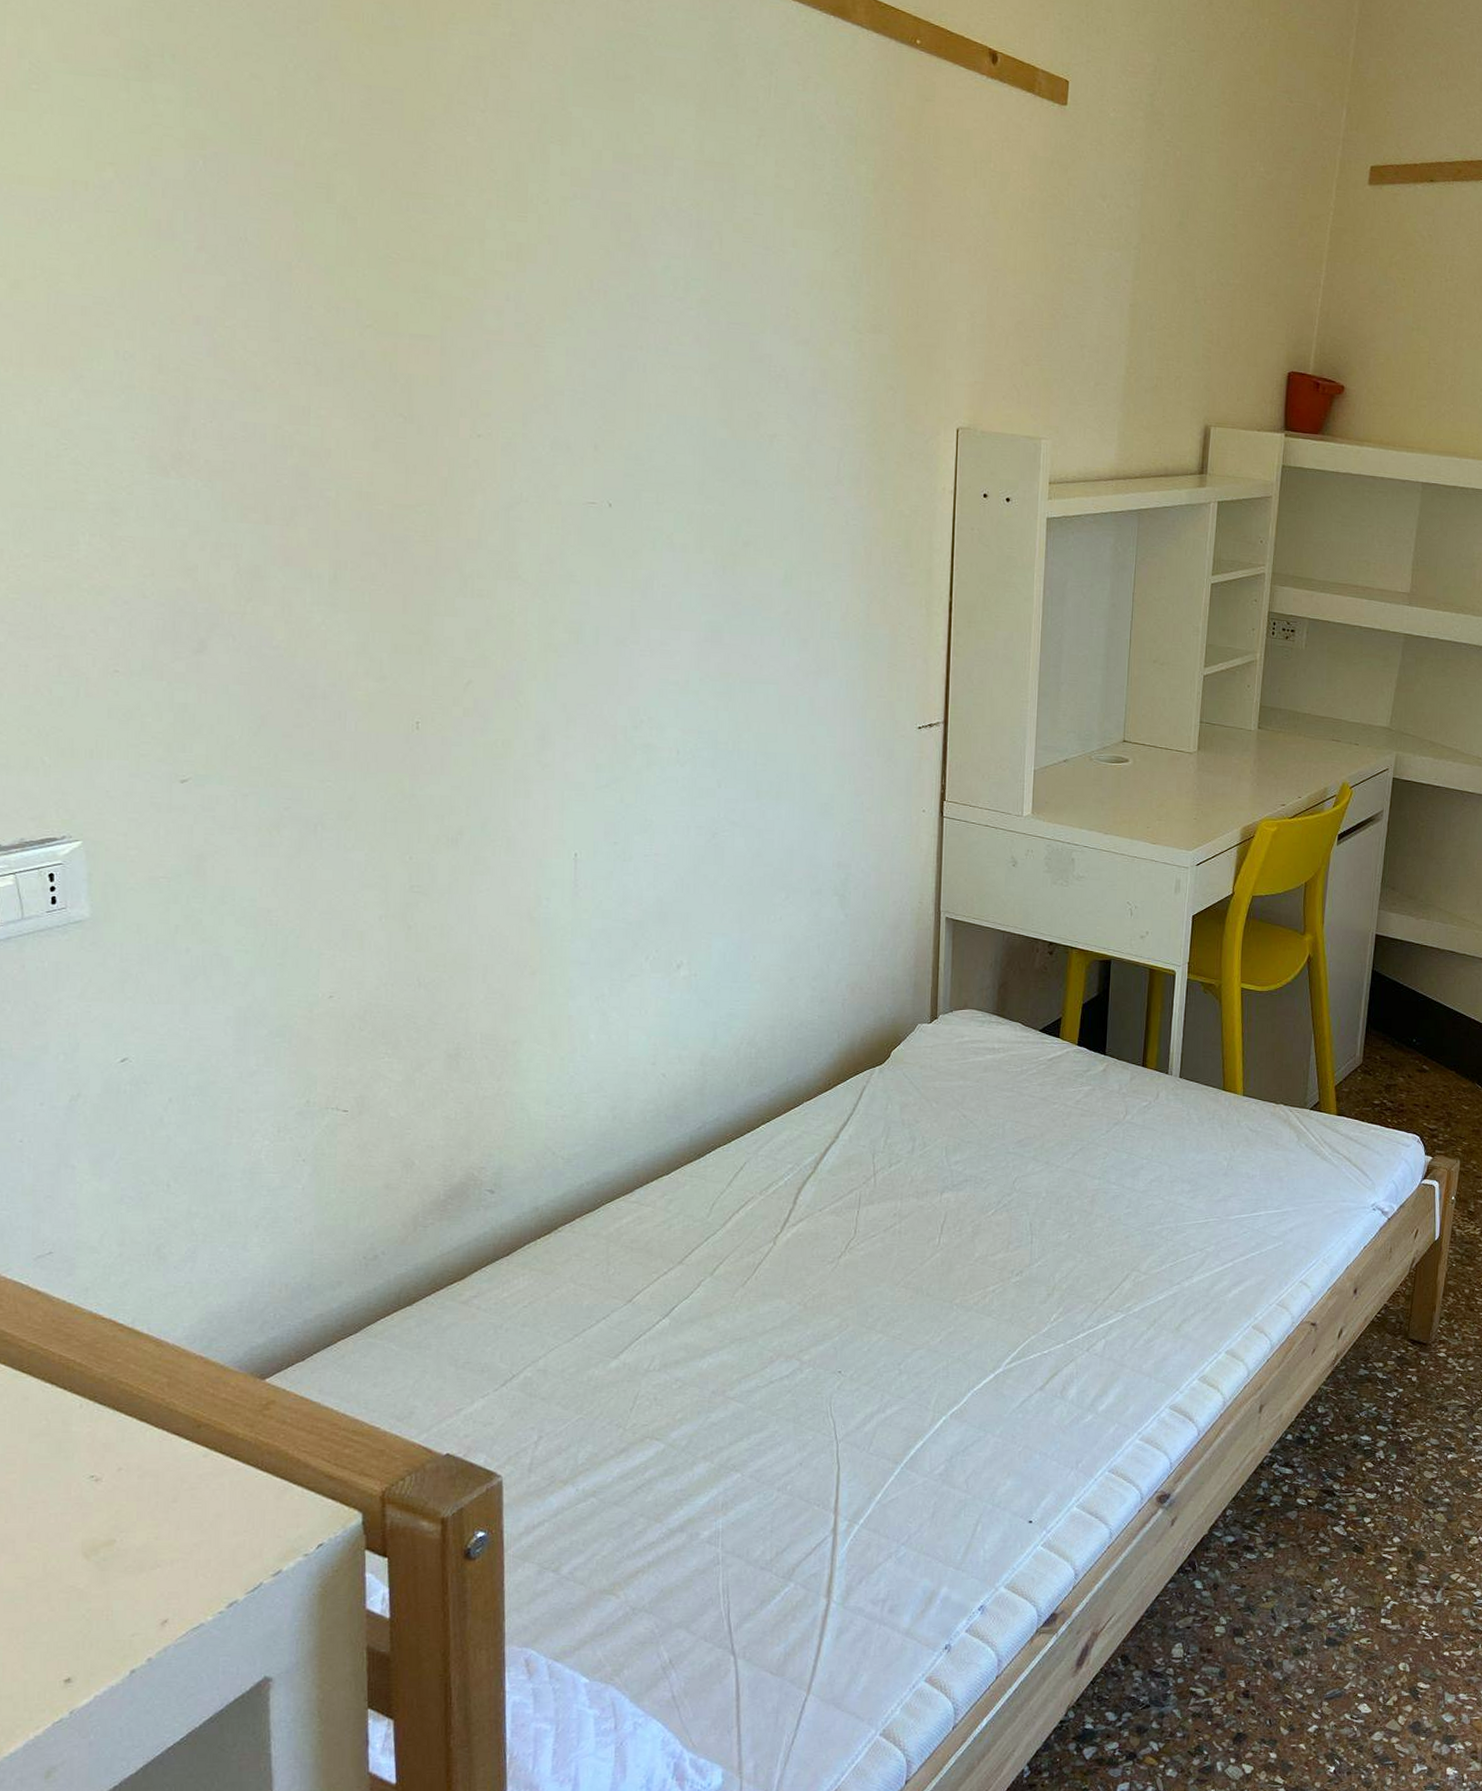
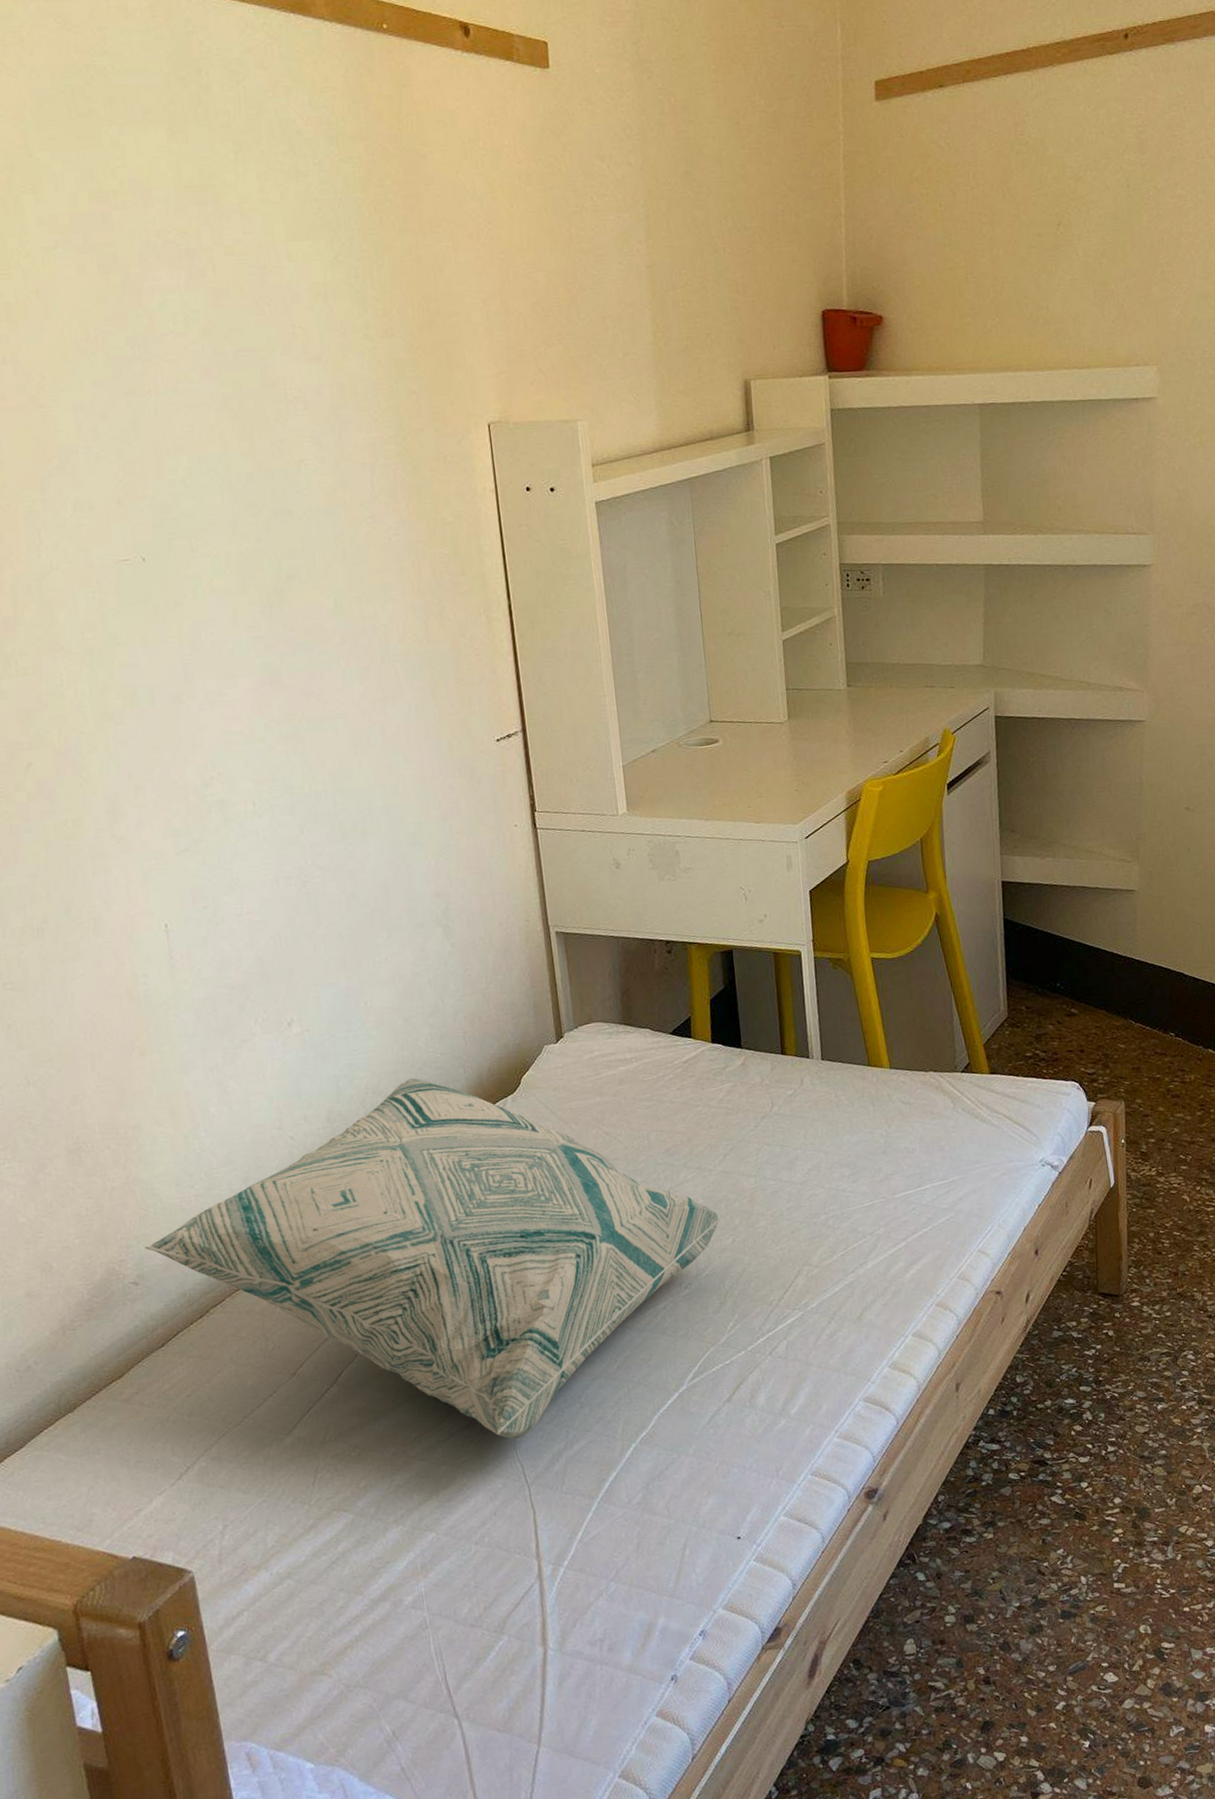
decorative pillow: none [506,1034,1061,1395] -> present [145,1076,721,1439]

